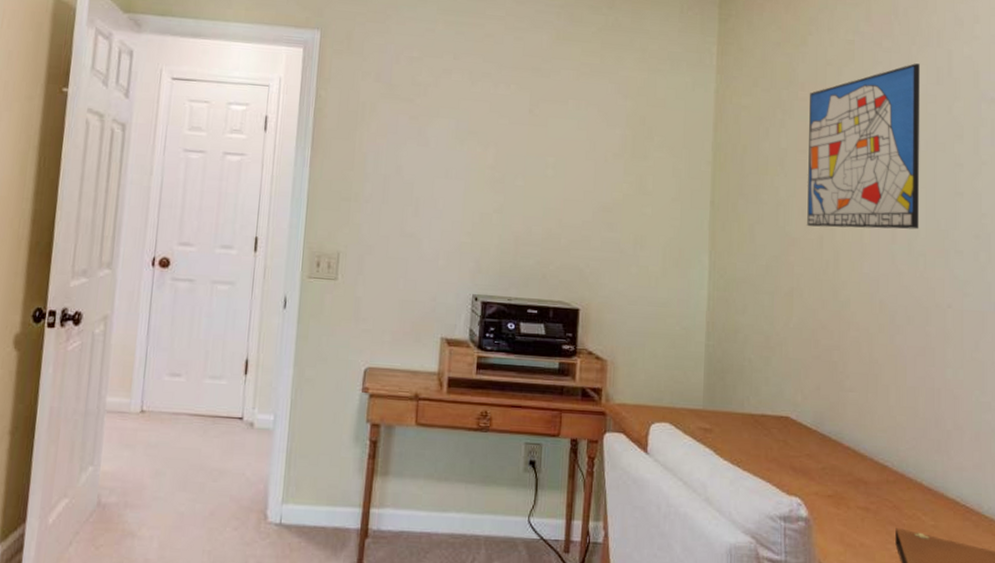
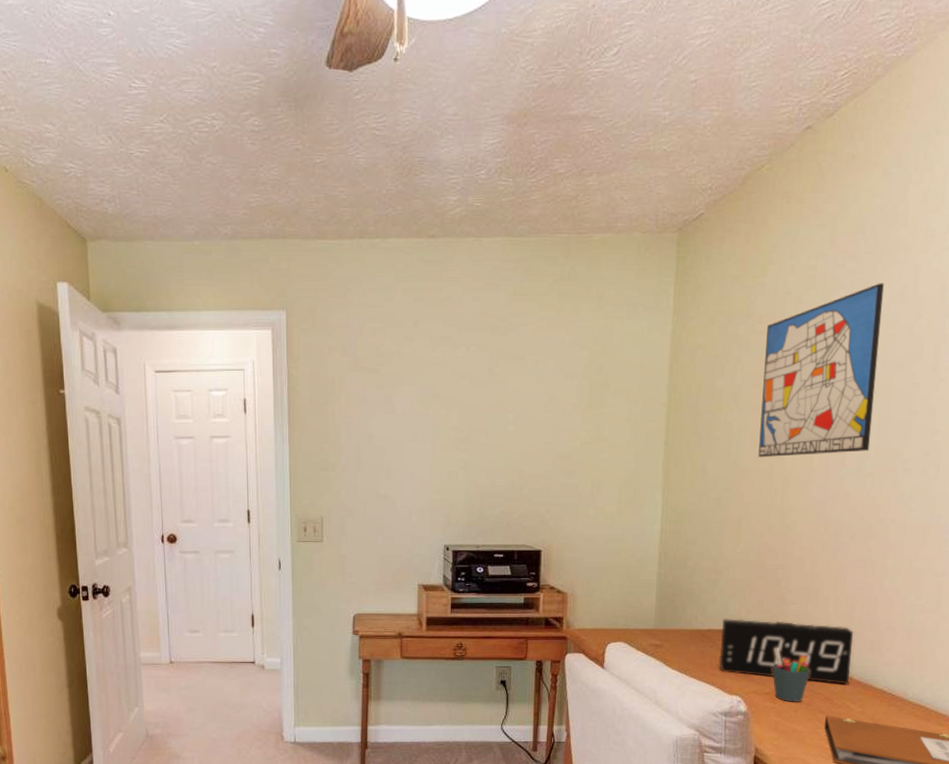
alarm clock: none [775,403,919,491] -> present [719,619,854,685]
pen holder: none [833,441,876,509] -> present [772,647,811,702]

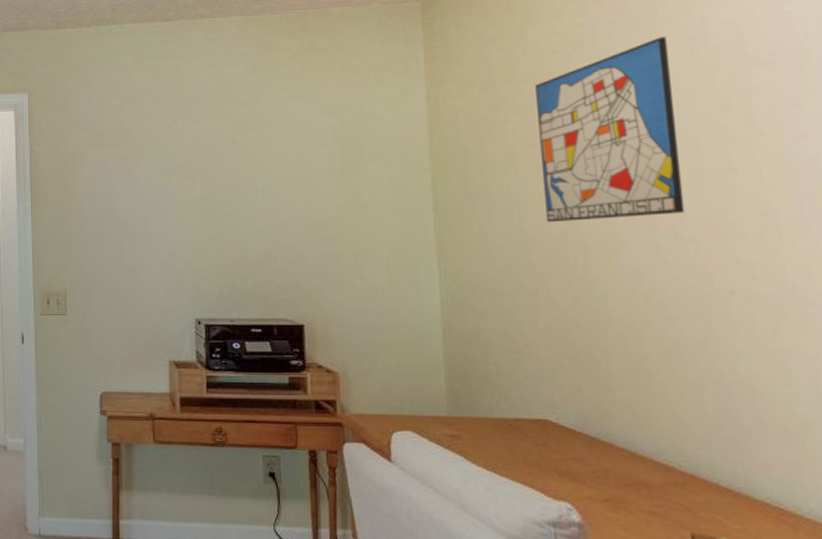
alarm clock: present [719,619,854,685] -> none [532,406,716,493]
pen holder: present [772,647,811,702] -> none [604,442,659,513]

